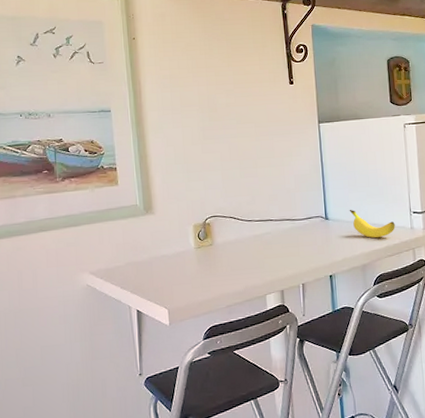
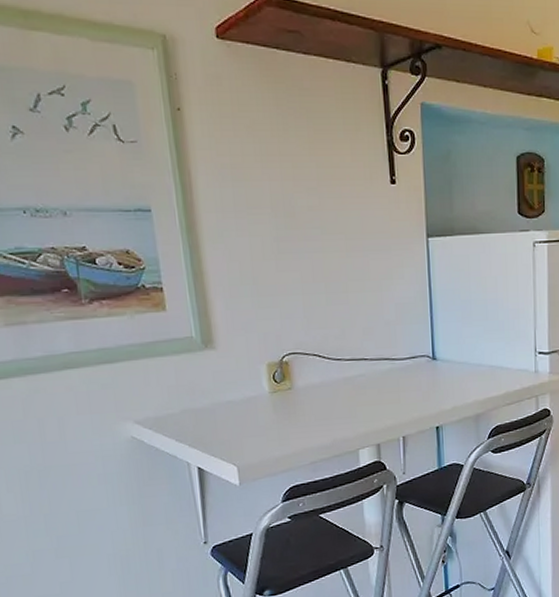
banana: present [349,209,395,238] -> none [462,347,517,383]

